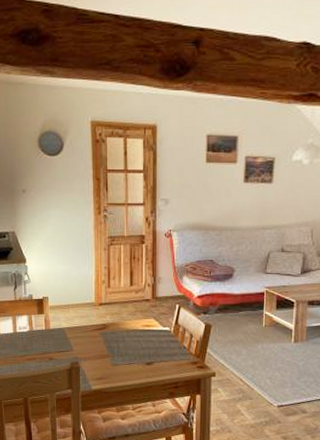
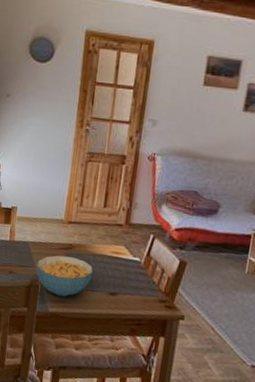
cereal bowl: none [75,335,129,374] -> present [36,255,94,297]

